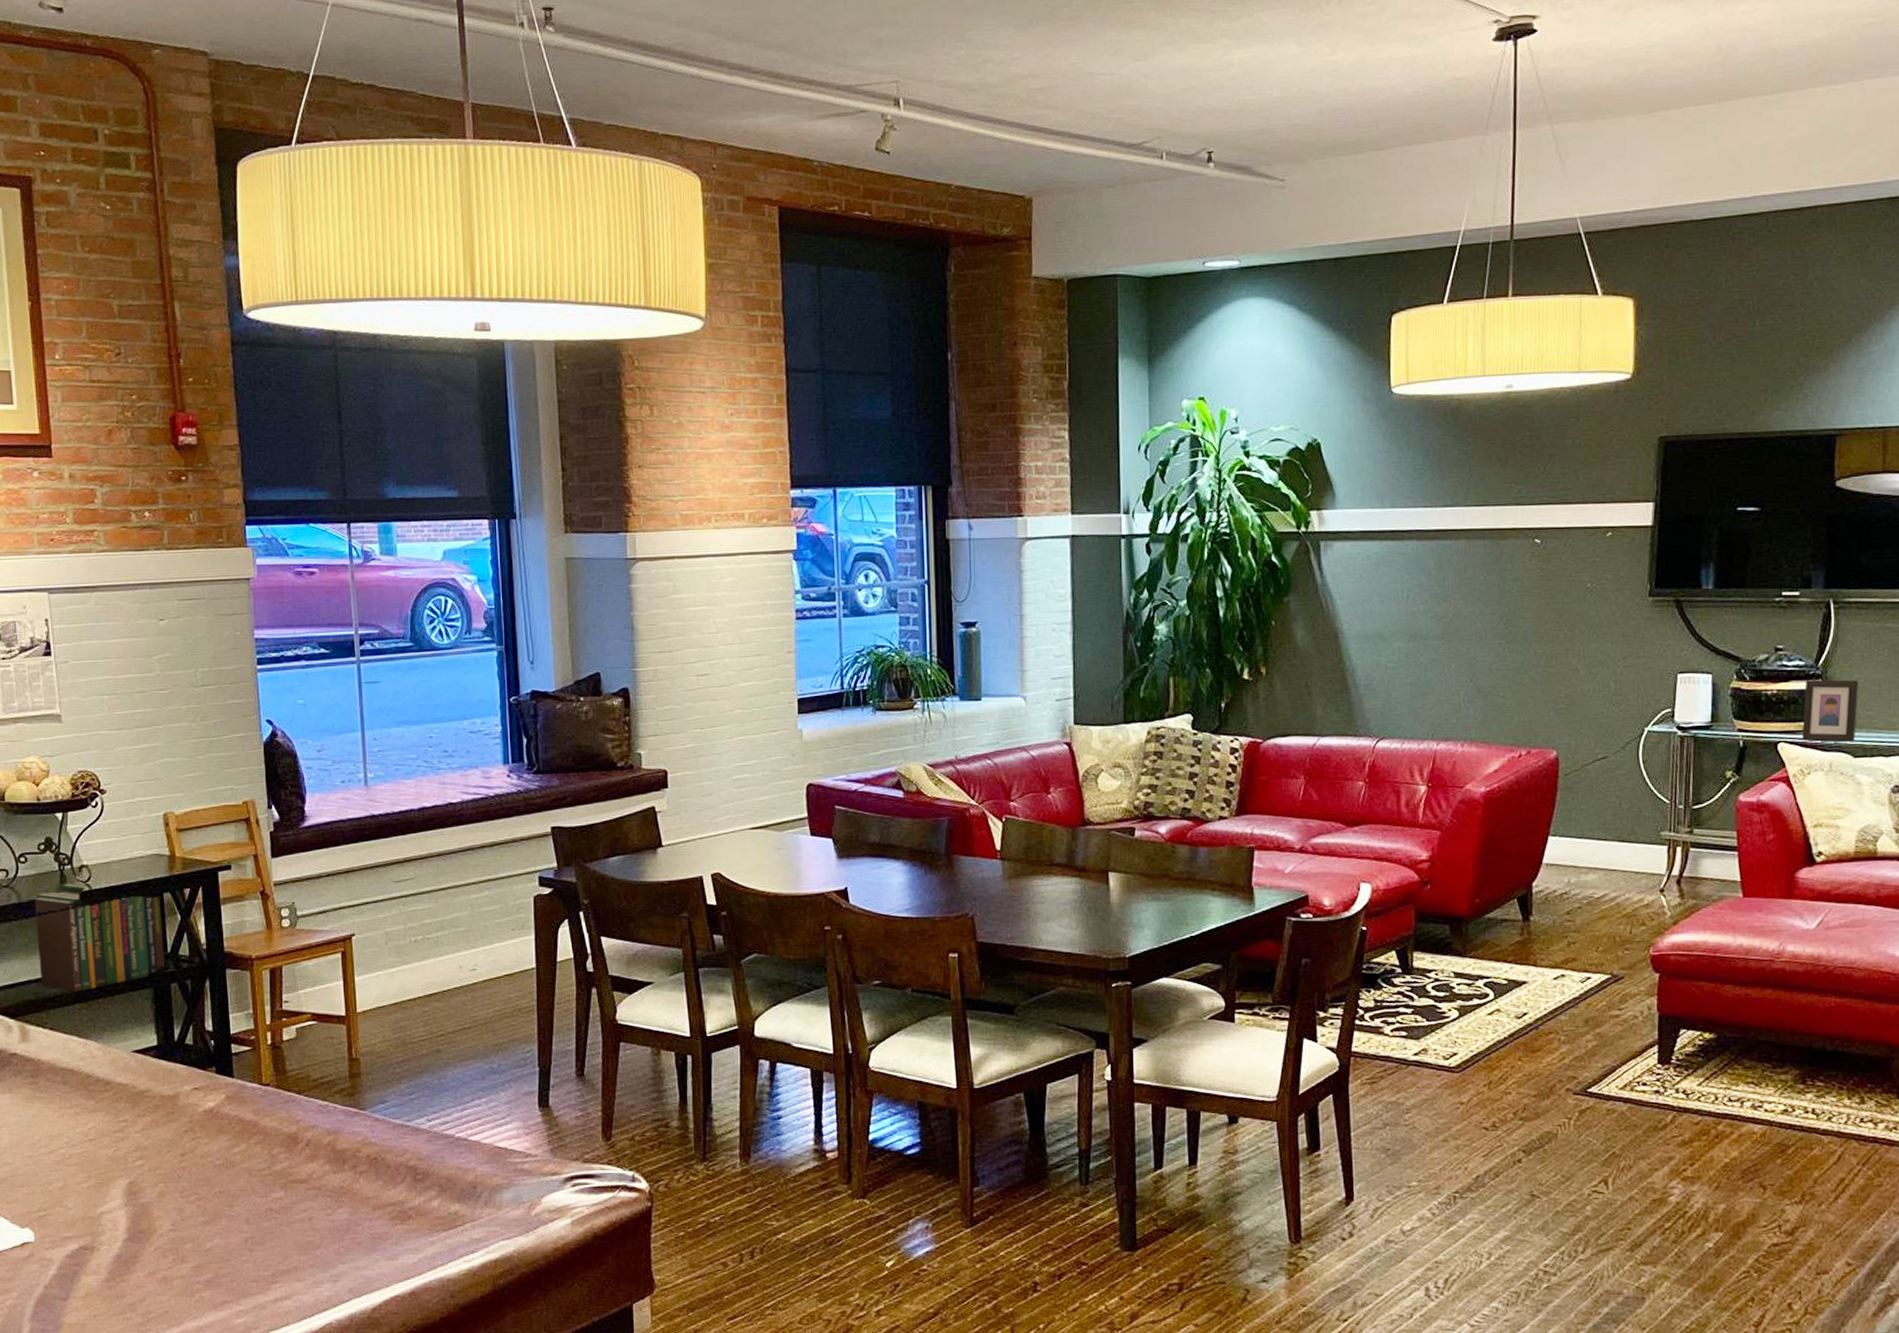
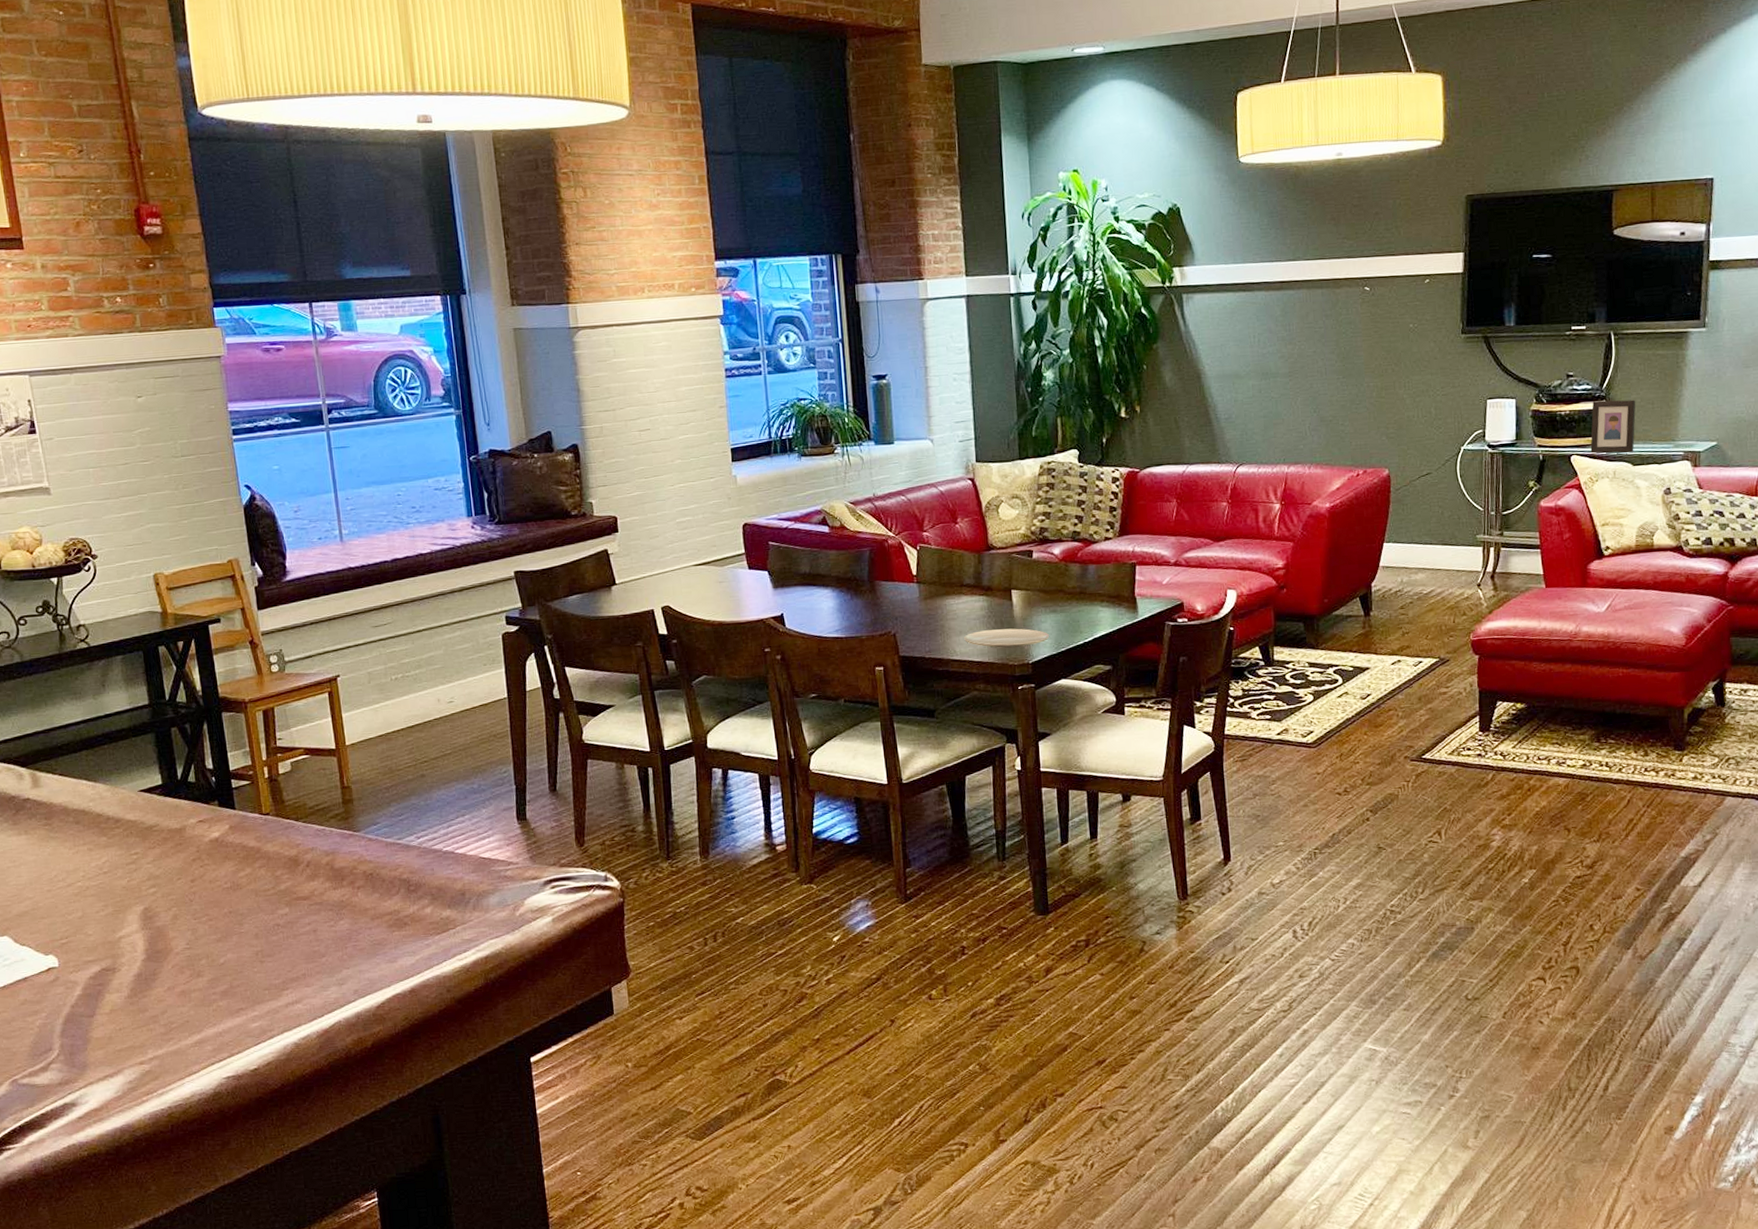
books: present [34,882,166,992] -> none [36,640,166,740]
plate: none [1052,916,1151,938] -> present [964,628,1050,648]

